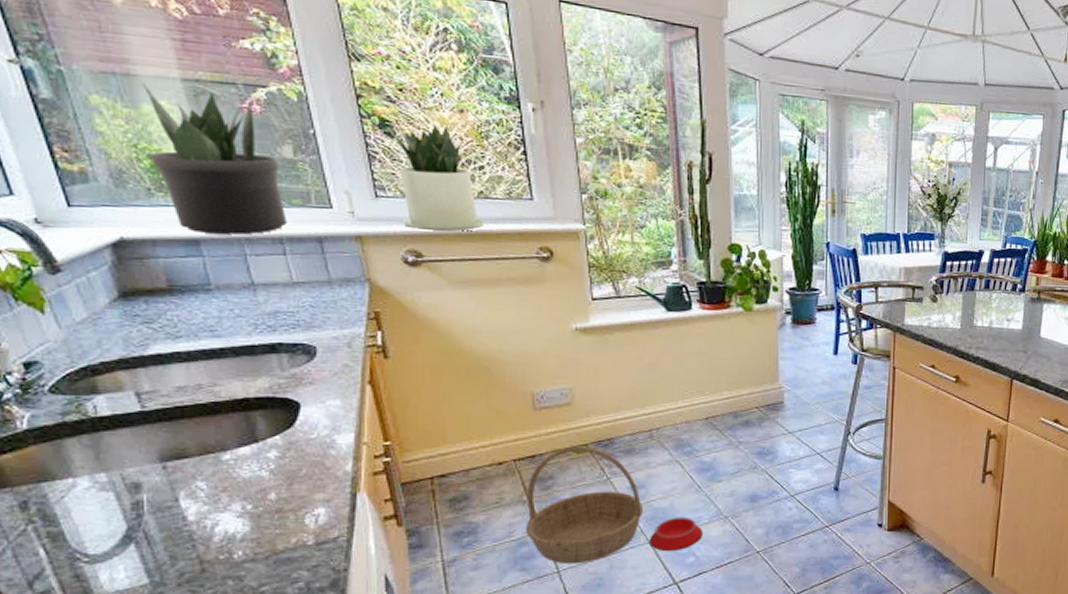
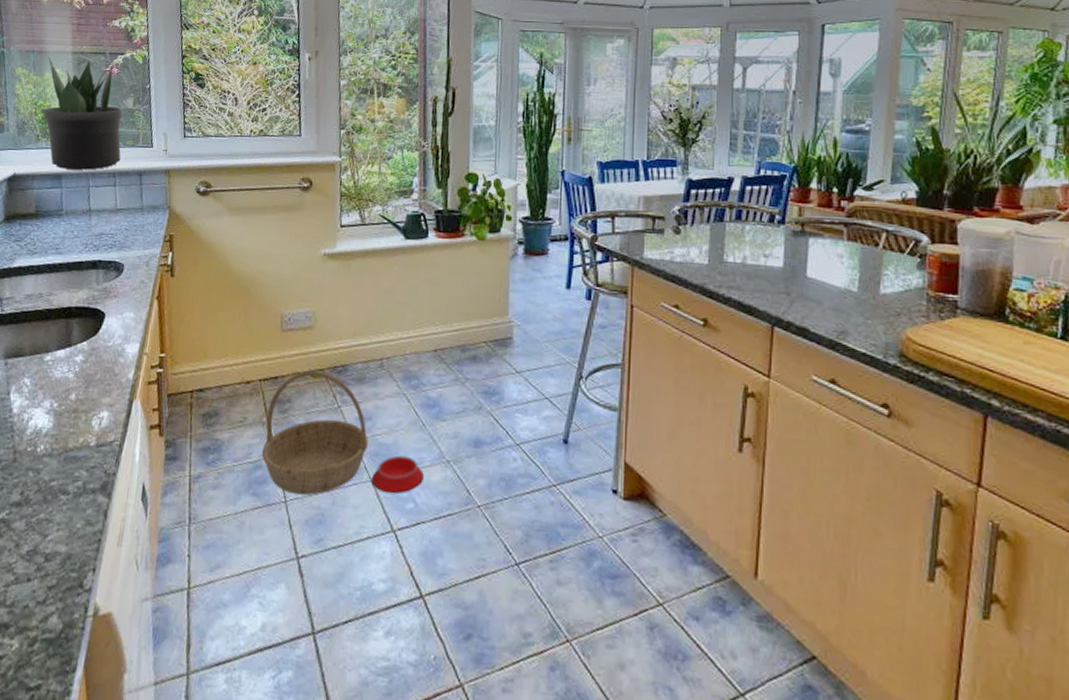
planter: present [387,123,486,232] -> none [200,76,262,166]

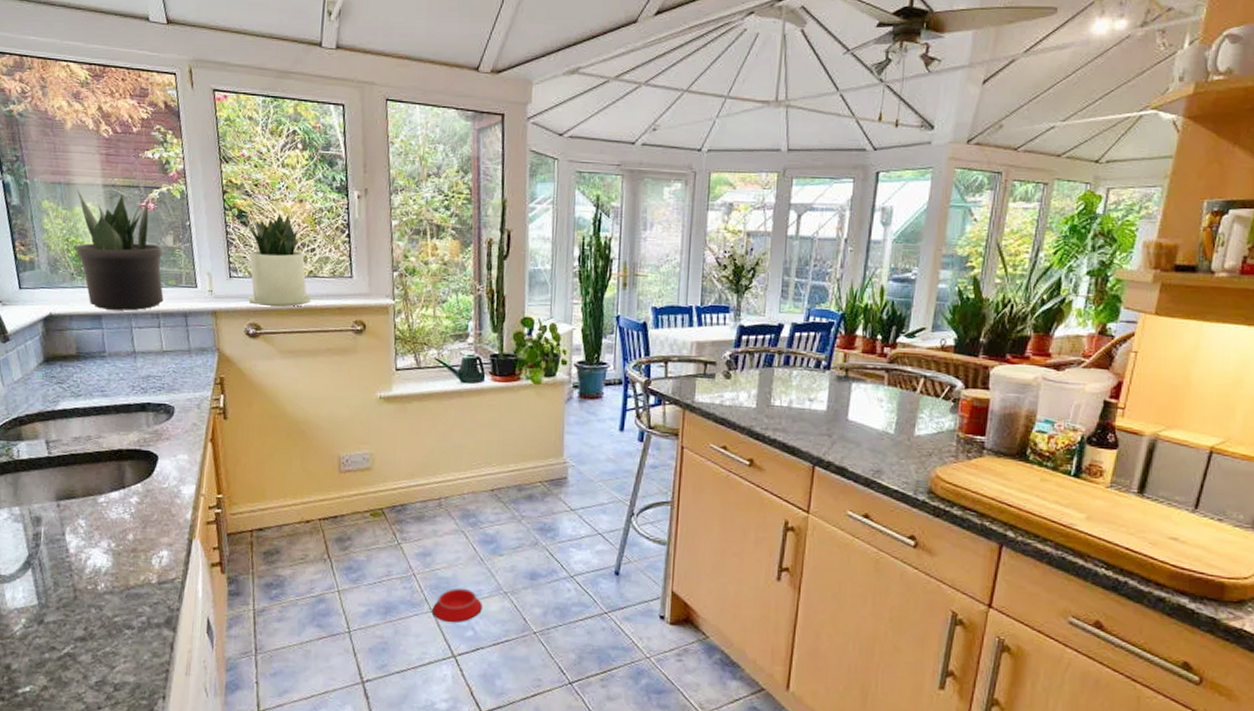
planter: none [200,76,262,166] -> present [243,213,313,308]
basket: present [261,370,368,496] -> none [324,509,428,626]

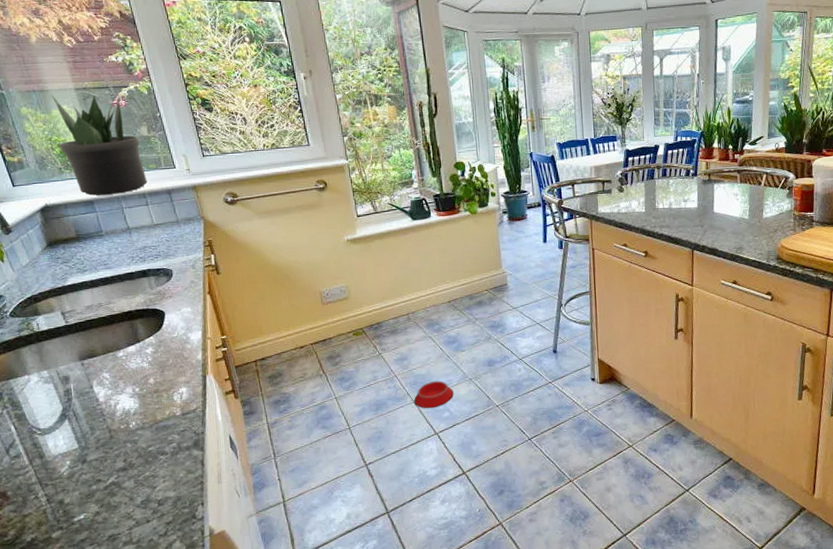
planter: present [243,213,313,308] -> none [207,99,278,178]

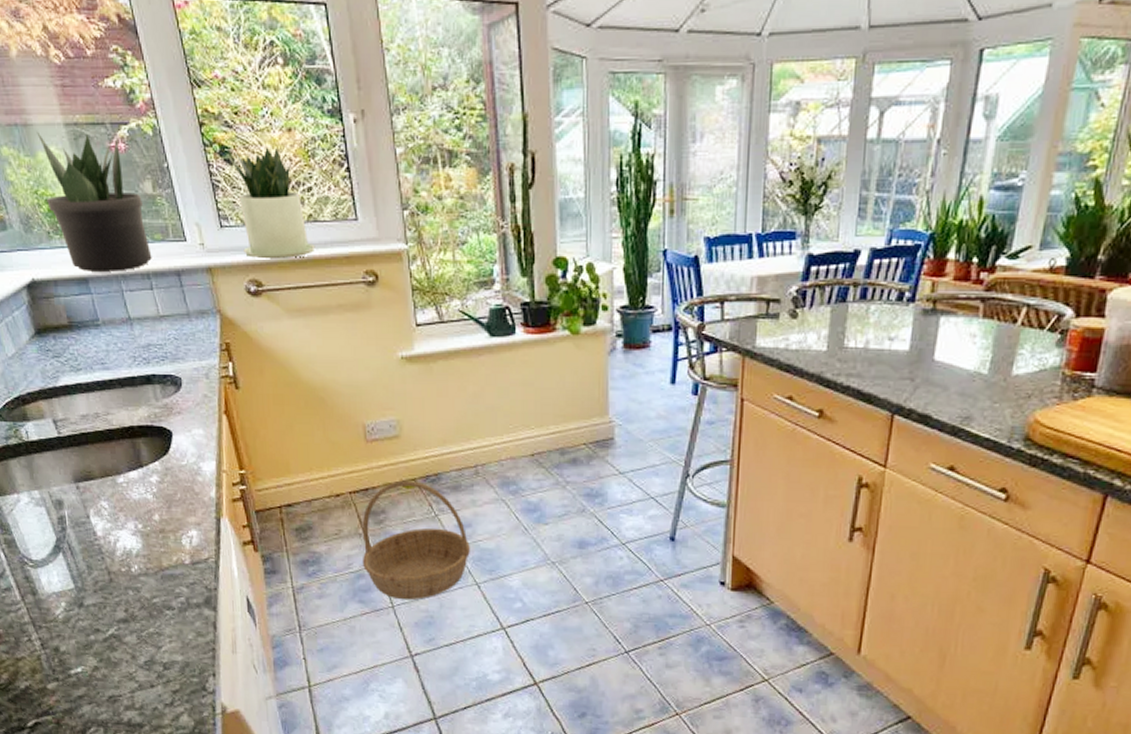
planter: none [207,99,278,178] -> present [226,148,316,259]
basket: none [322,330,407,422] -> present [362,480,470,600]
pet bowl: present [414,380,454,408] -> none [477,559,529,594]

